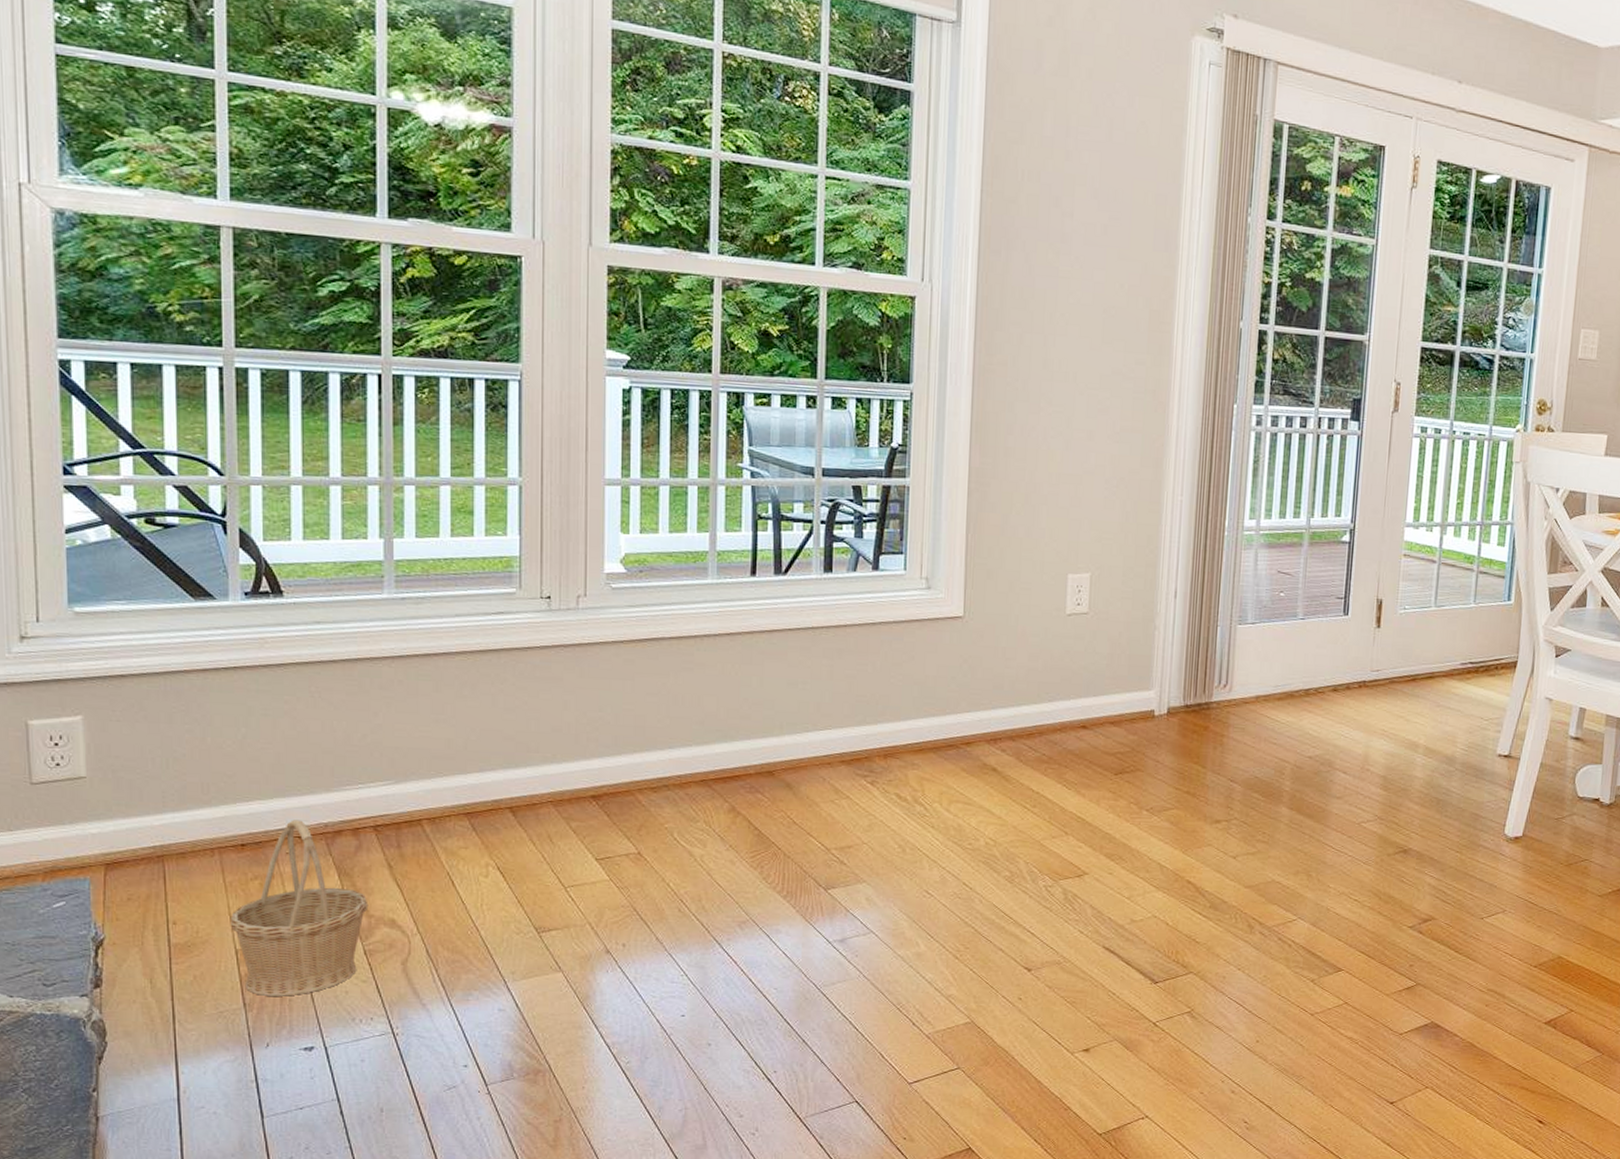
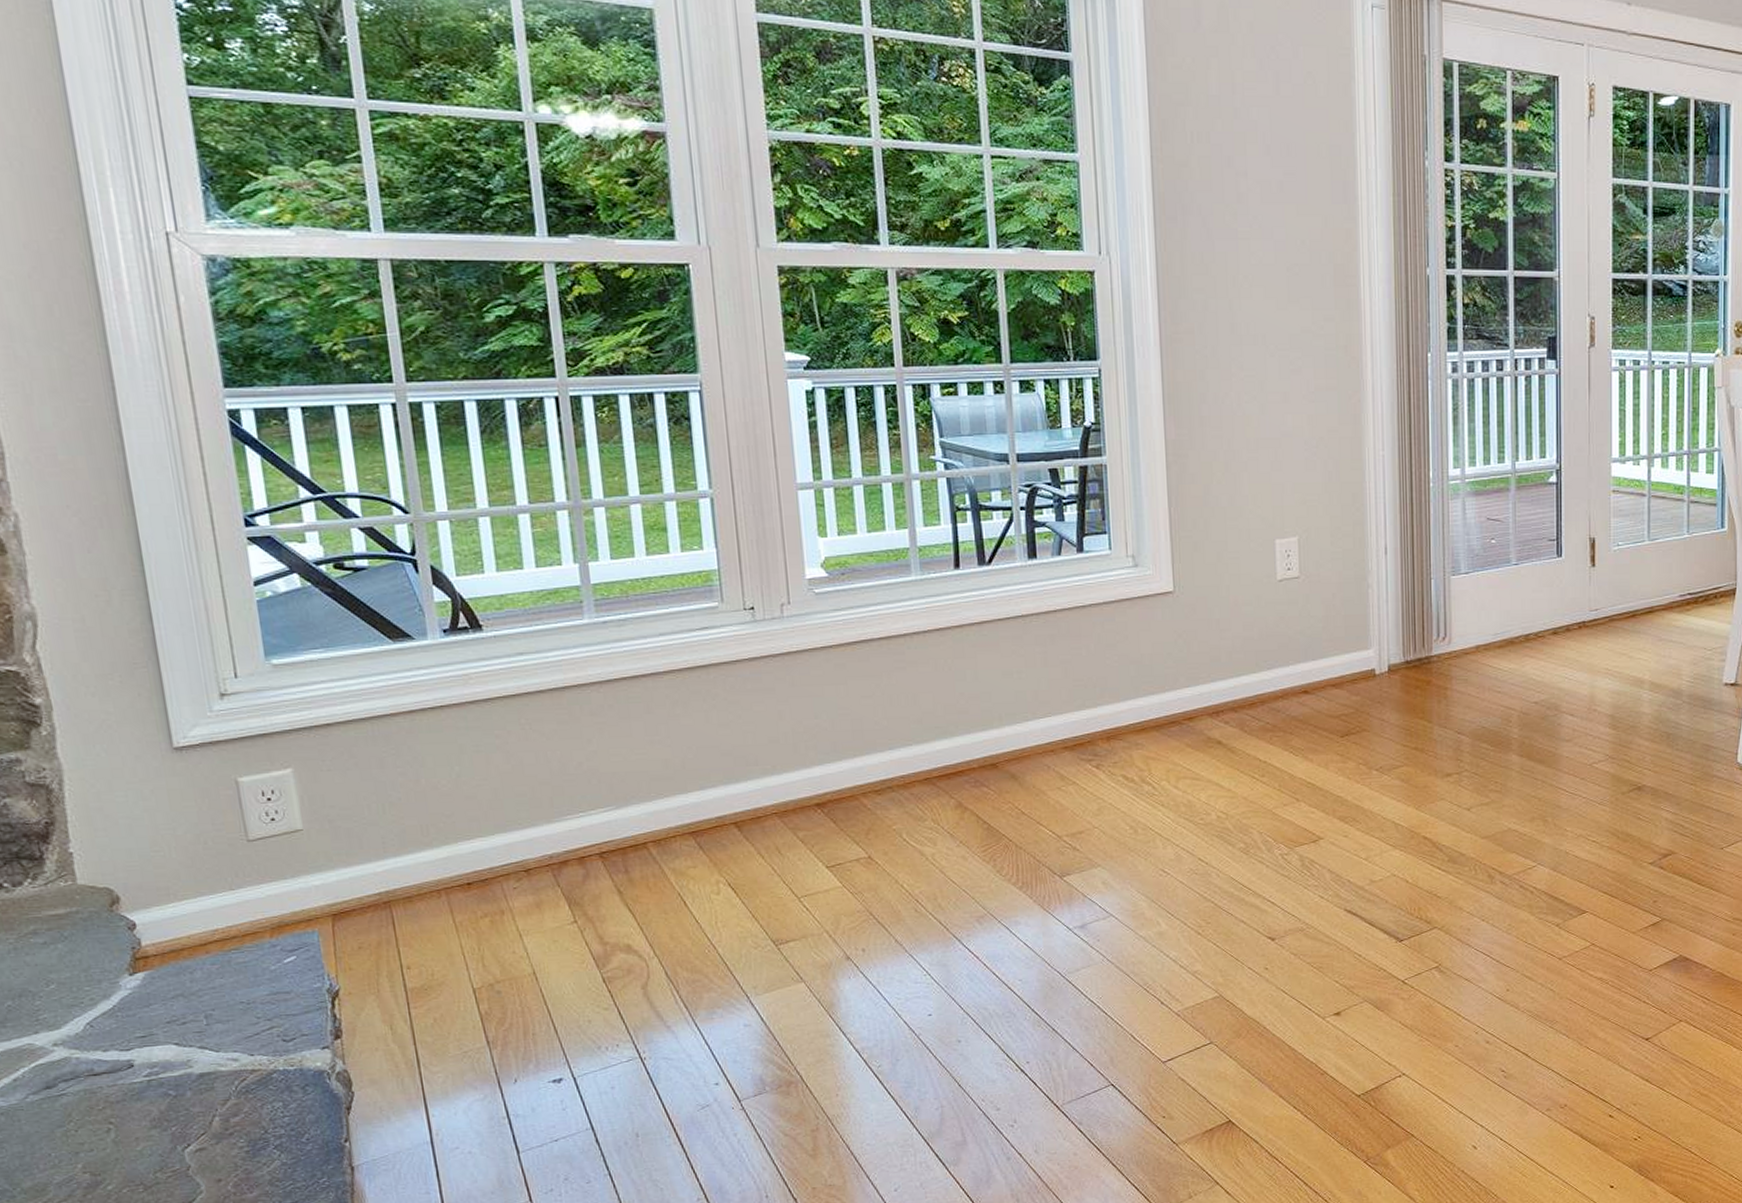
basket: present [230,820,369,997] -> none [463,854,603,1033]

